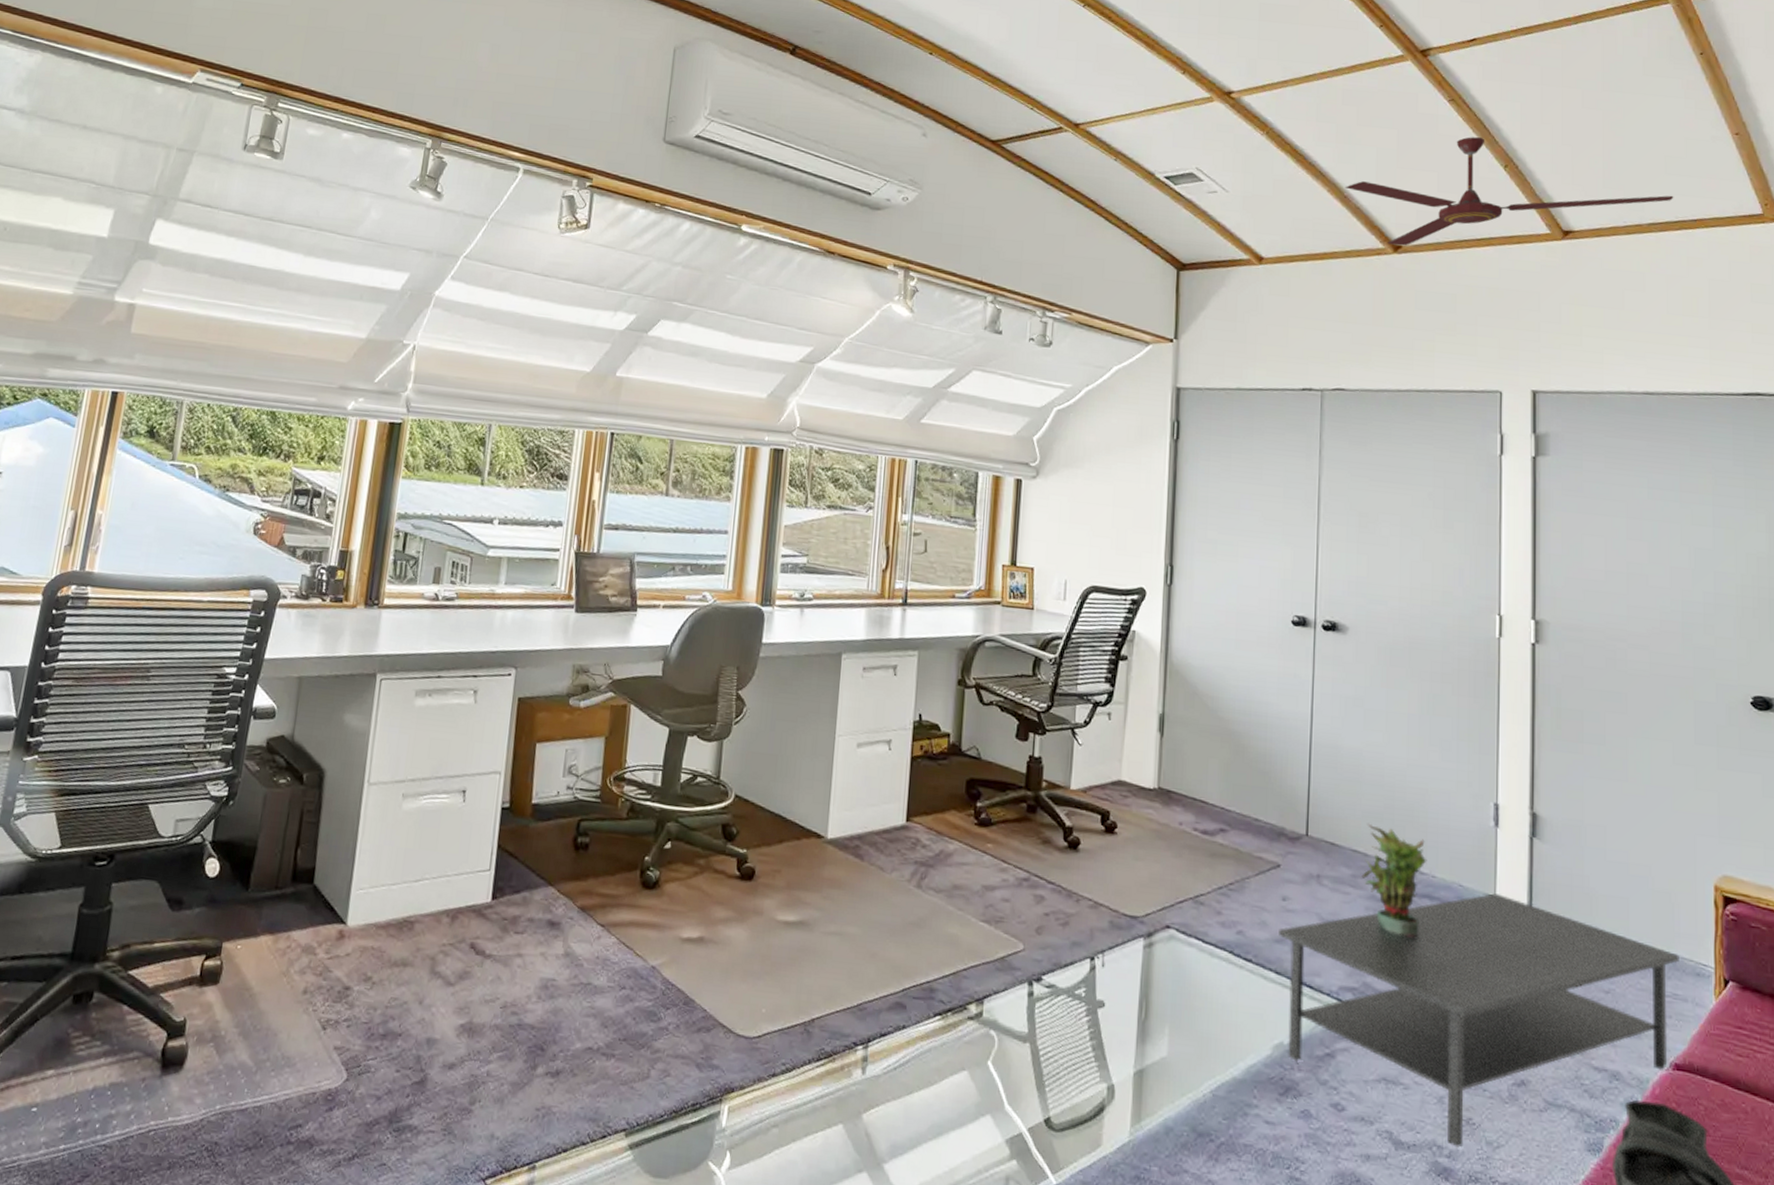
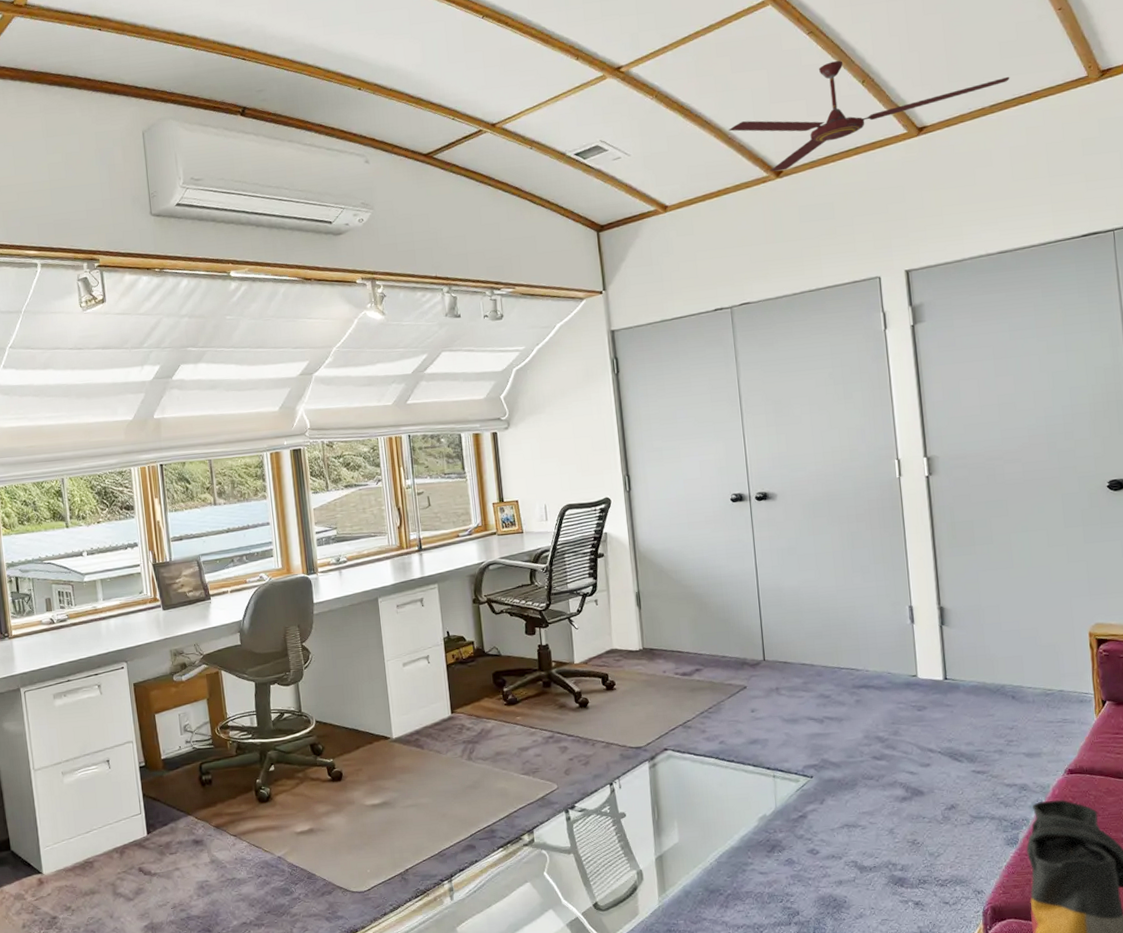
coffee table: present [1279,893,1679,1148] -> none [752,673,1066,862]
potted plant: present [1360,823,1427,937] -> none [810,641,861,719]

